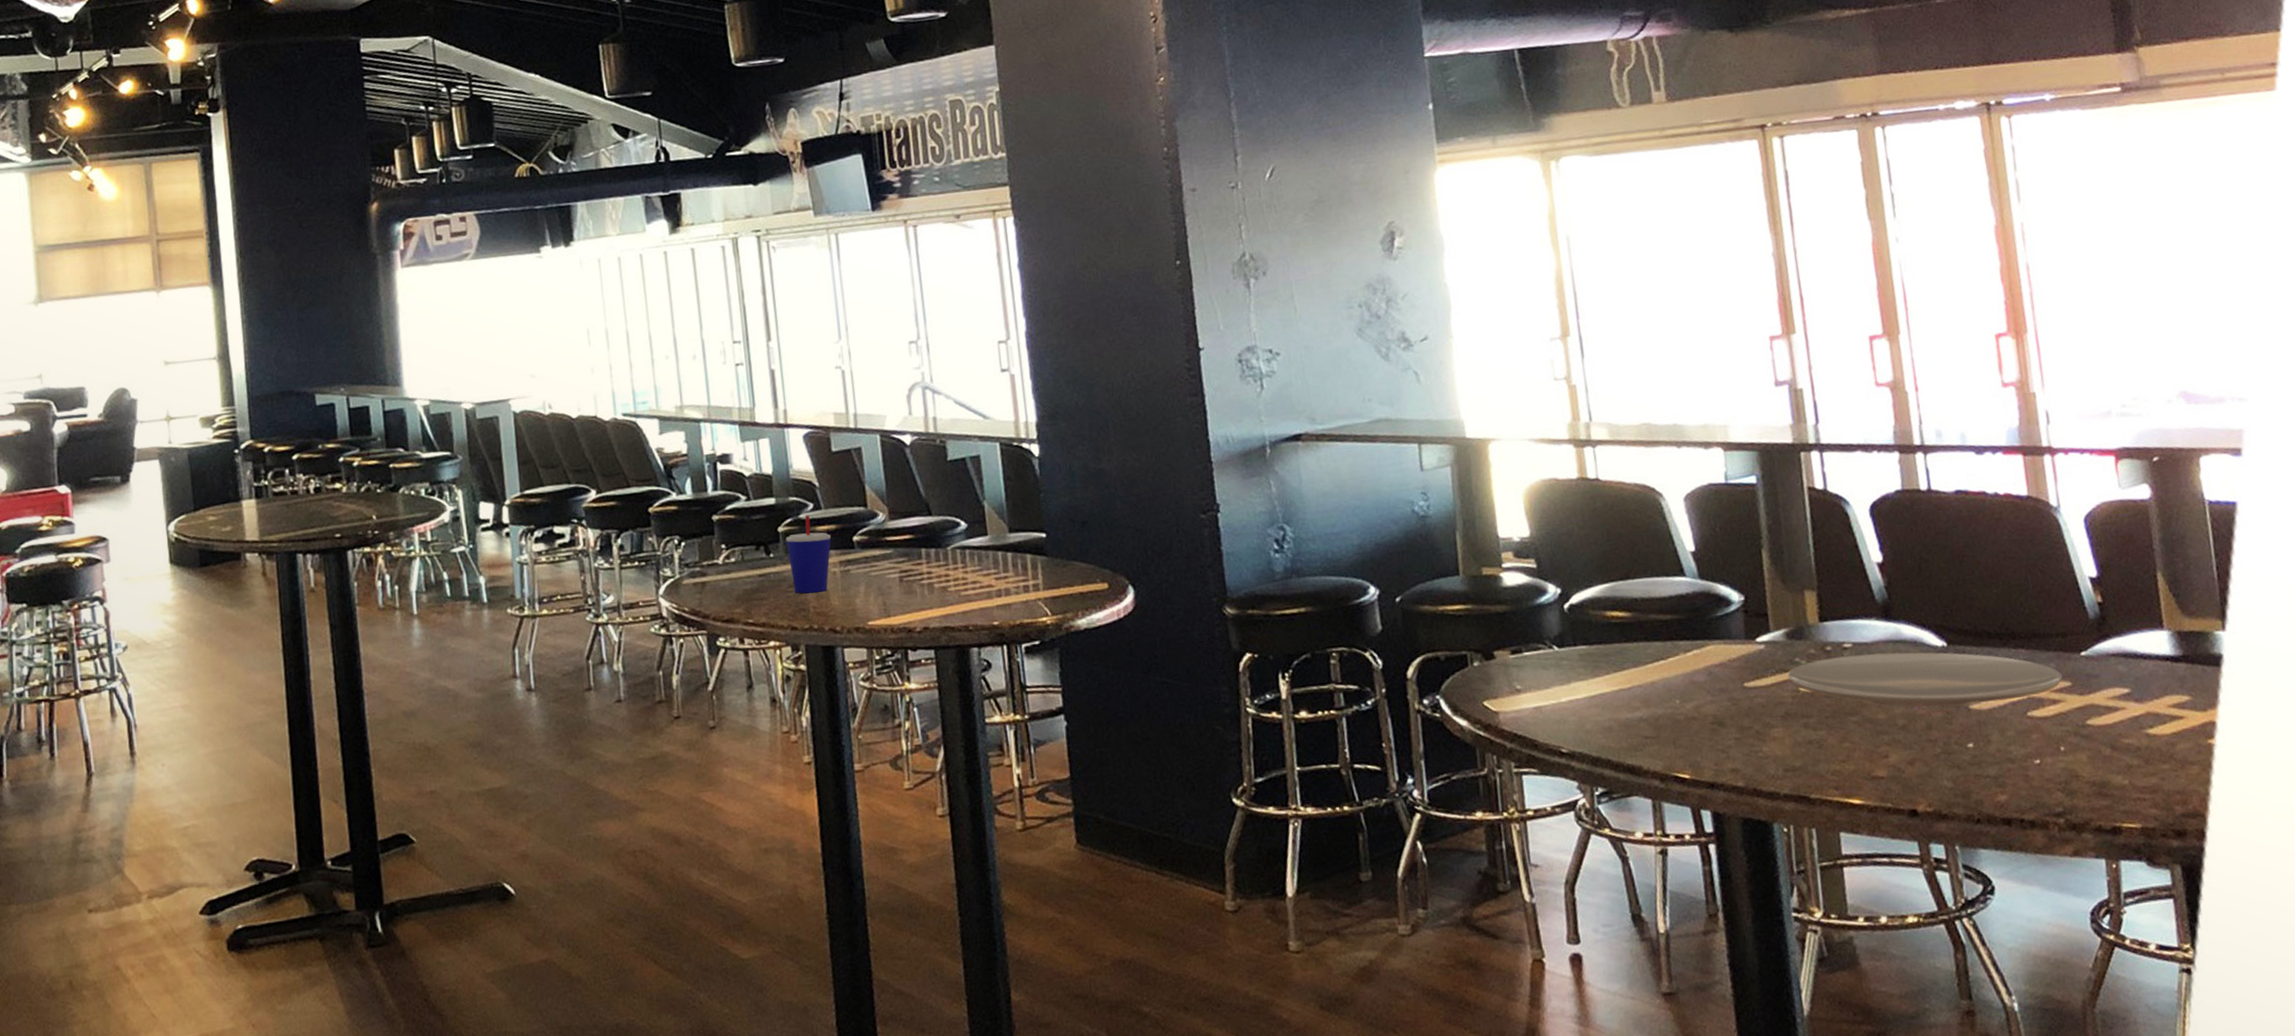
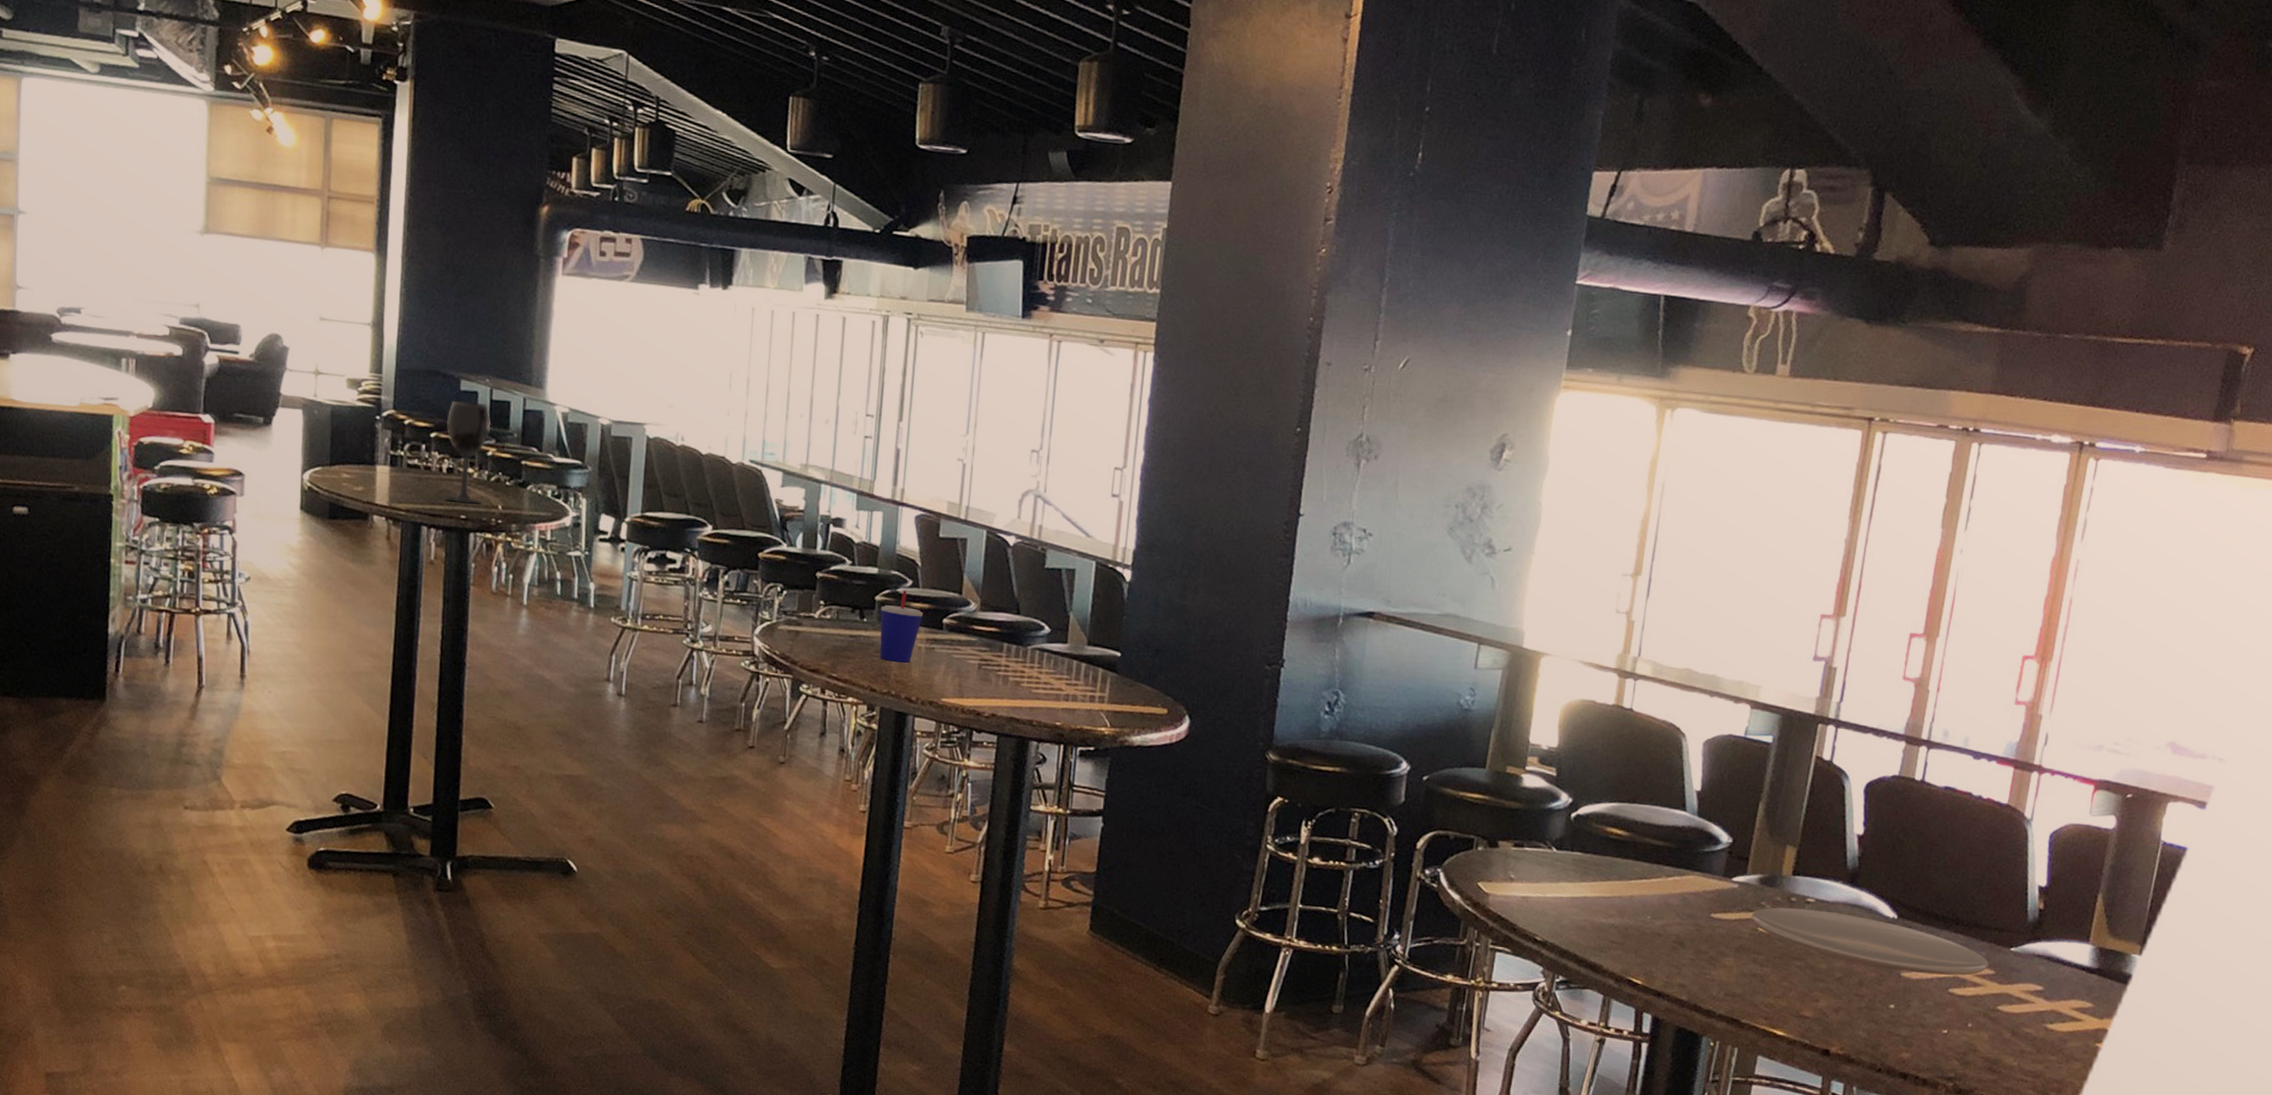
wine glass: none [307,413,356,522] -> present [443,401,491,504]

